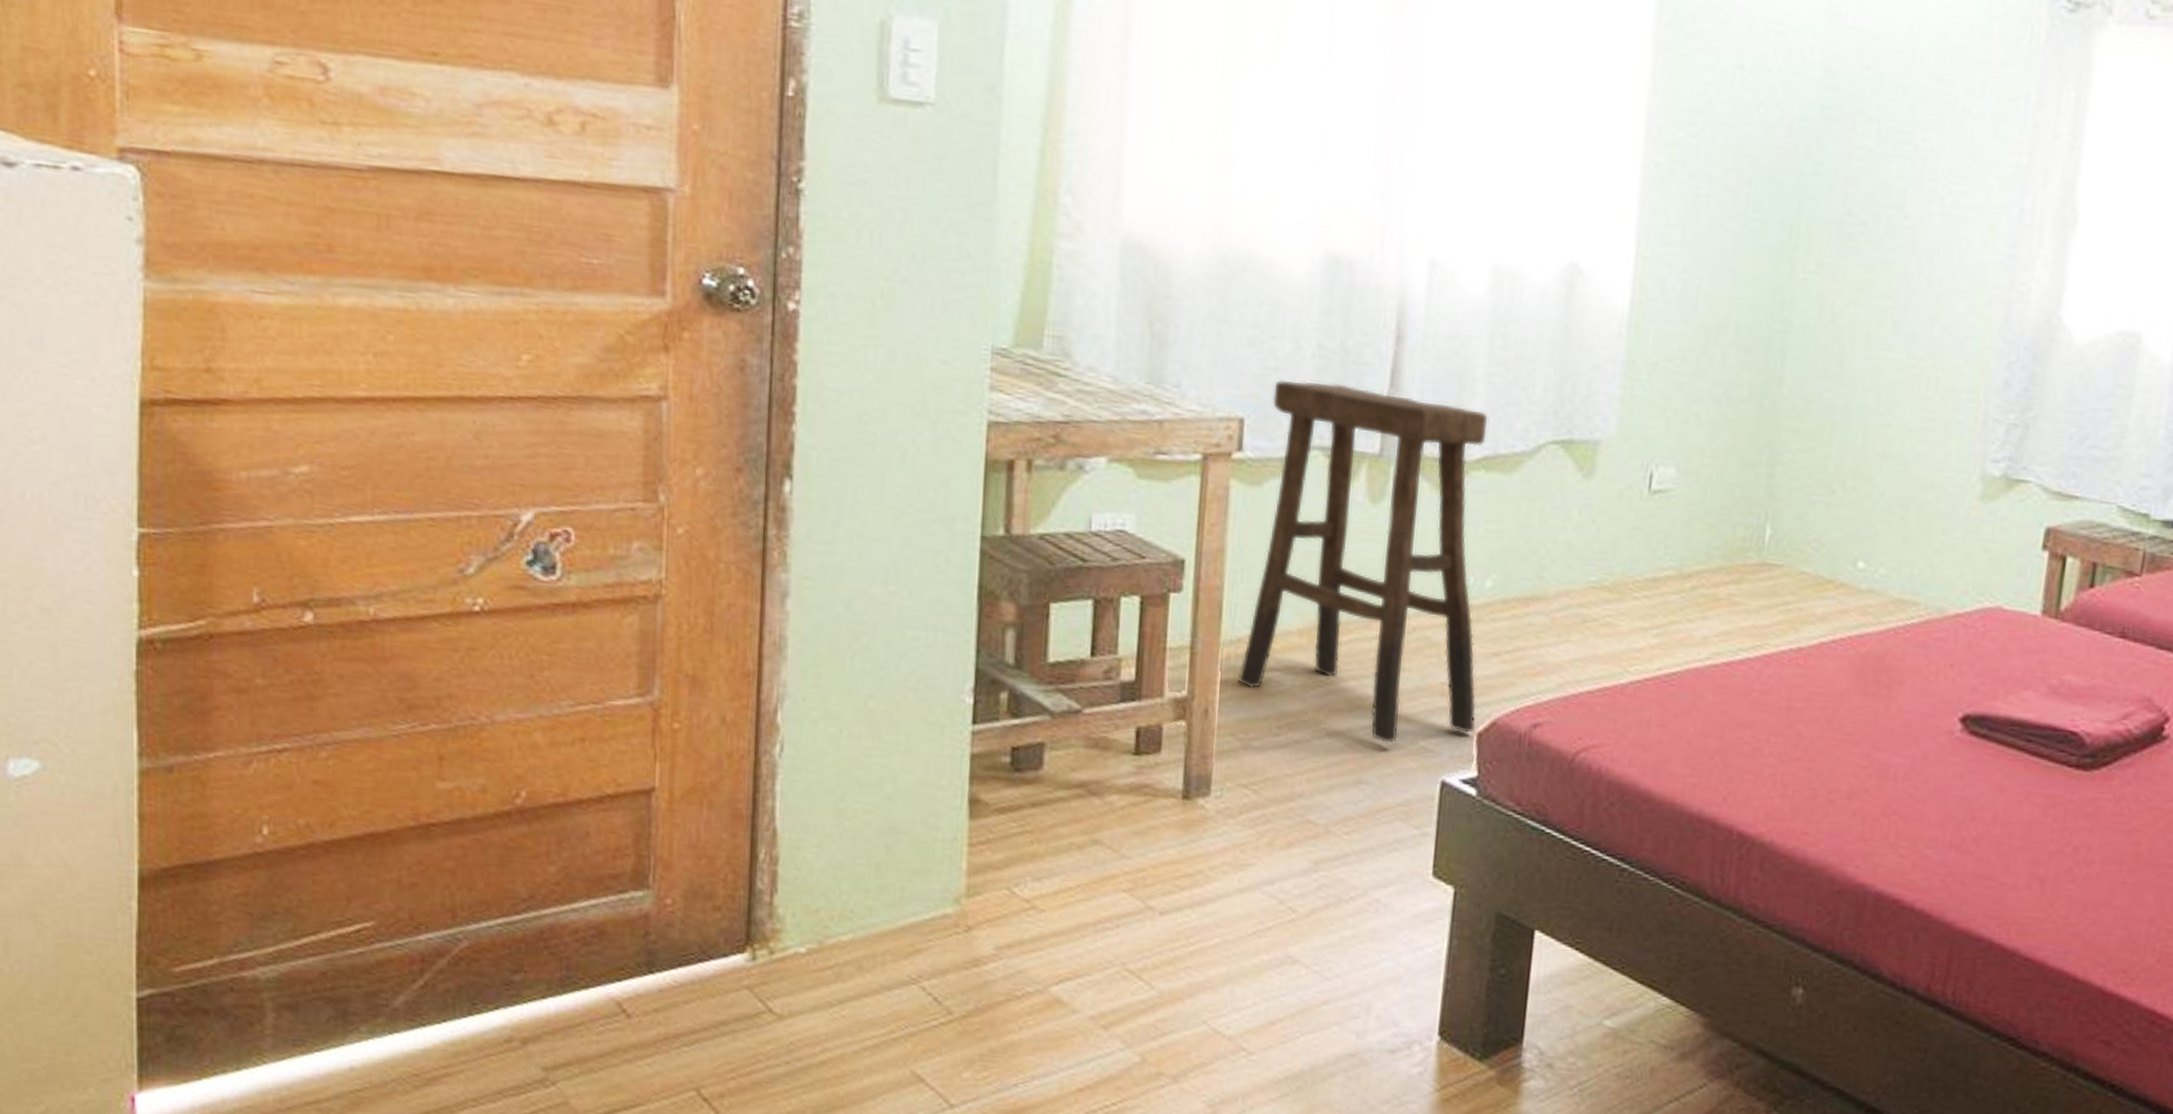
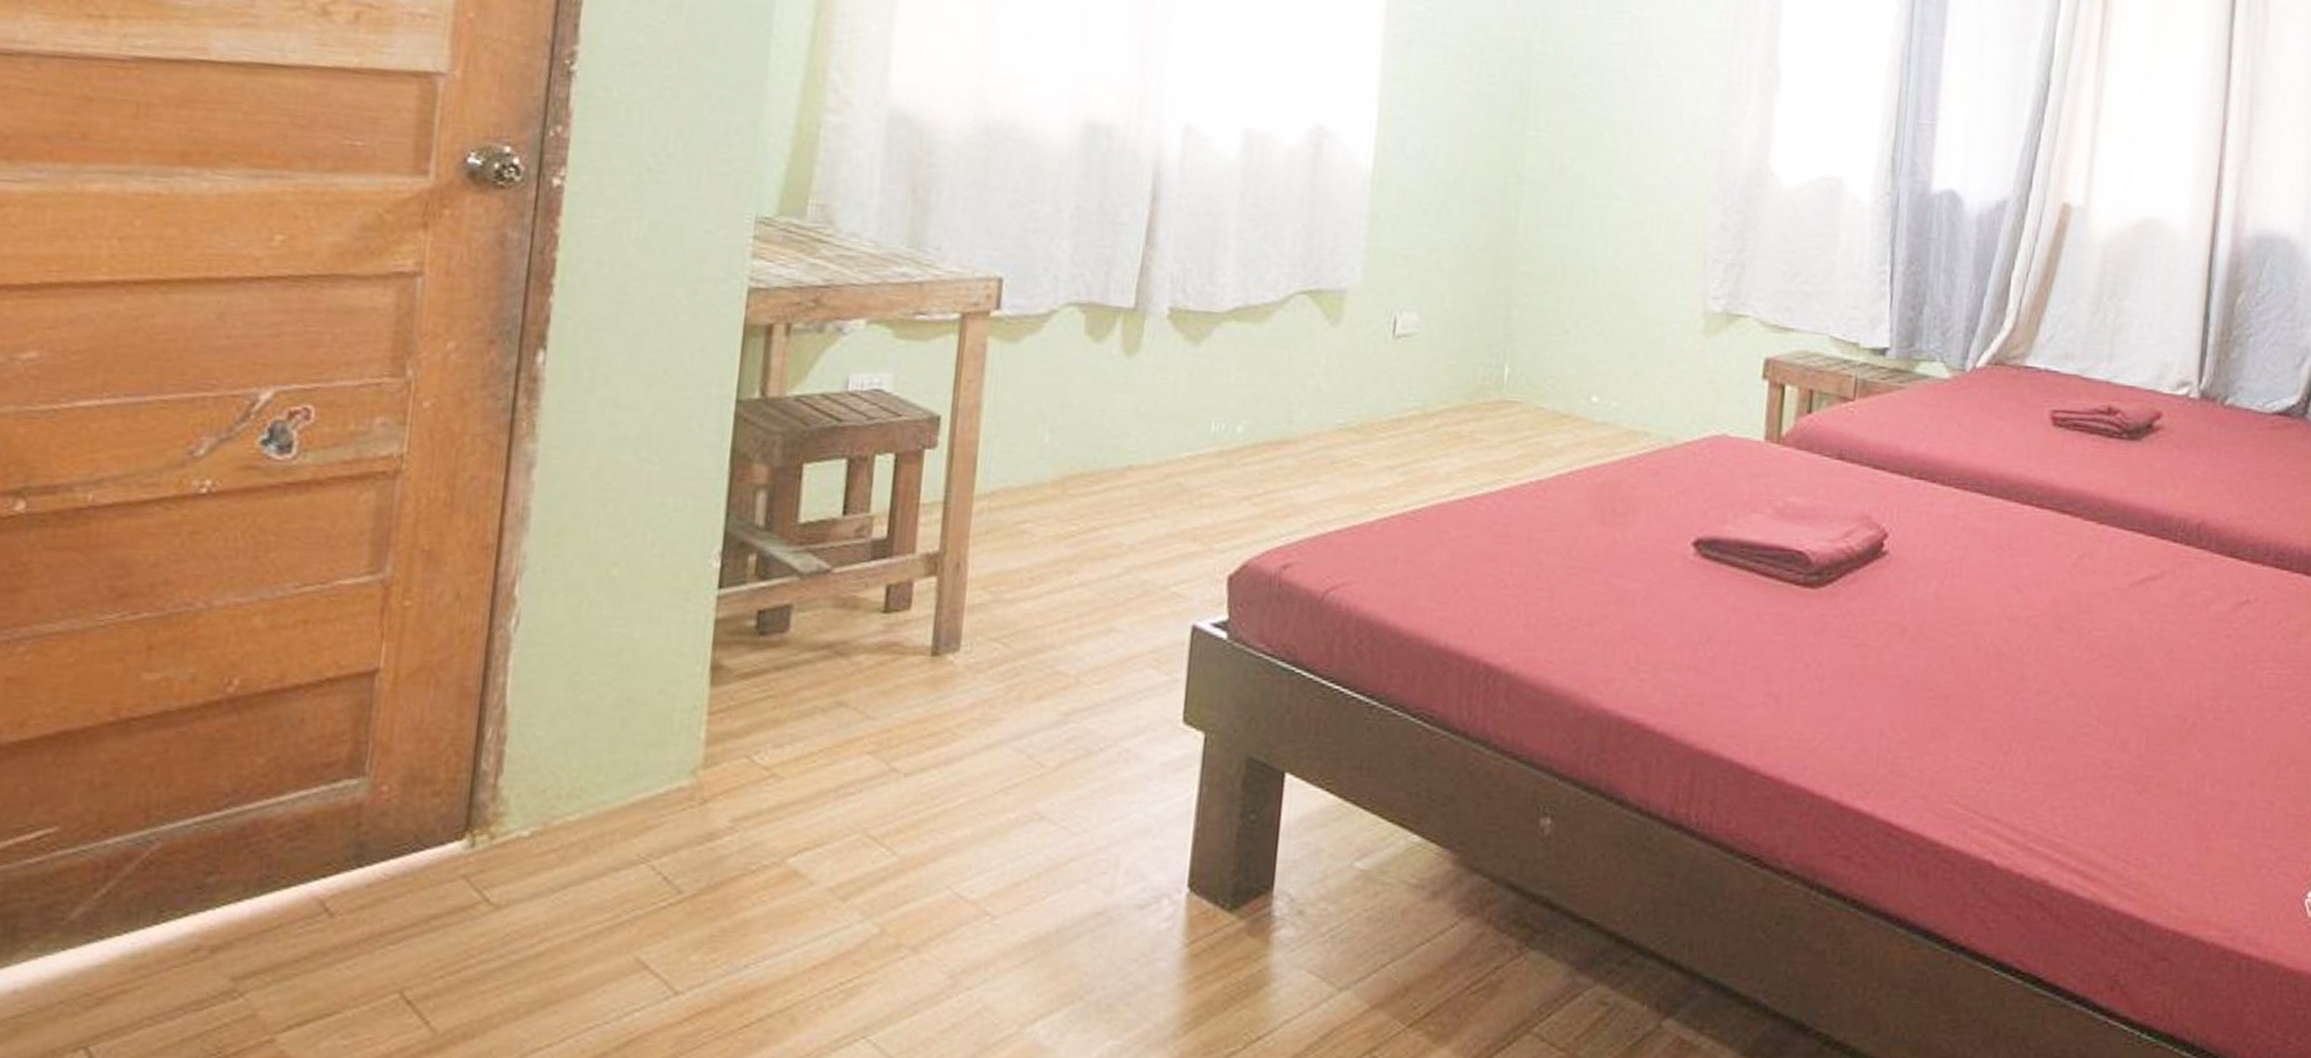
stool: present [1237,379,1488,744] -> none [990,240,1240,590]

